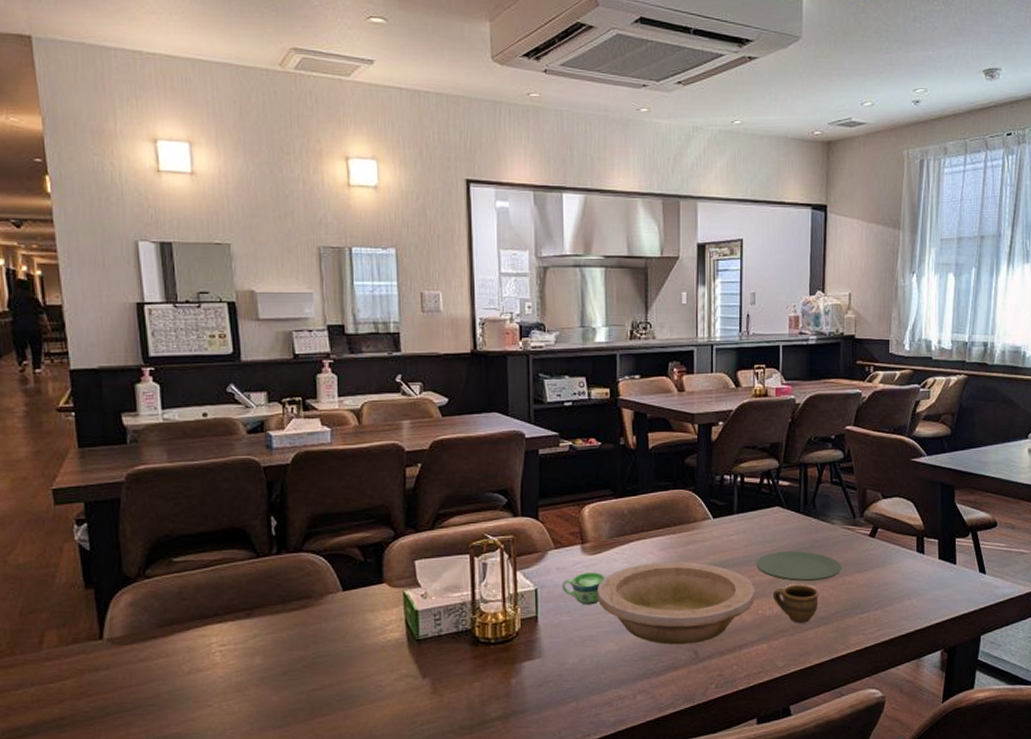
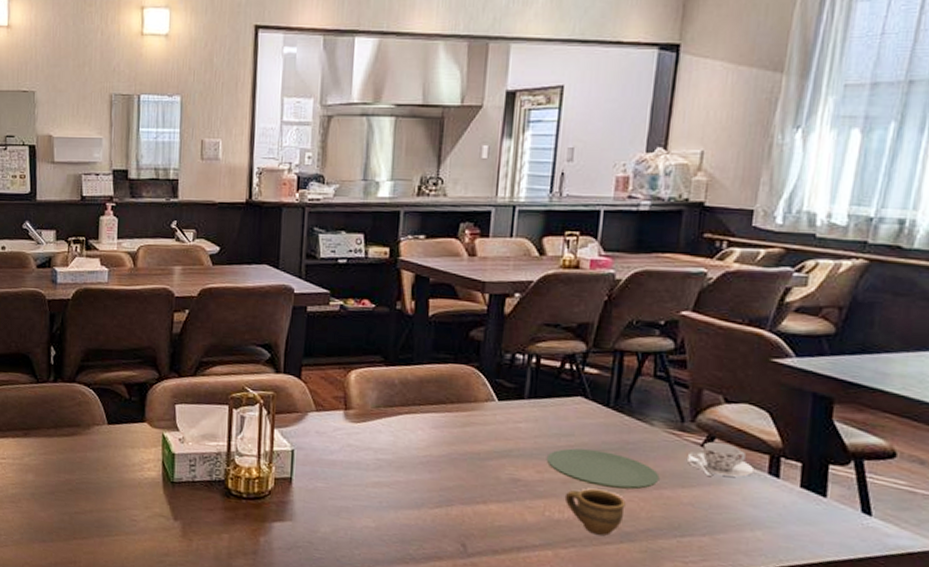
cup: present [562,572,606,605] -> none [320,440,368,476]
bowl: present [597,561,755,645] -> none [357,439,543,536]
teacup: none [860,531,907,560] -> present [686,441,755,477]

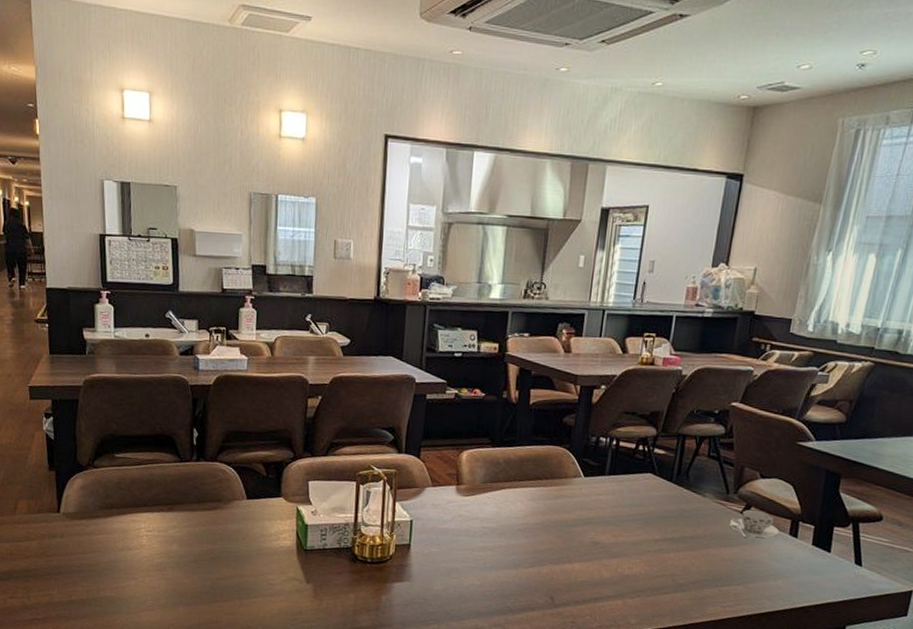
plate: present [546,448,660,490] -> none [620,516,708,549]
cup: present [564,488,626,536] -> none [633,549,681,587]

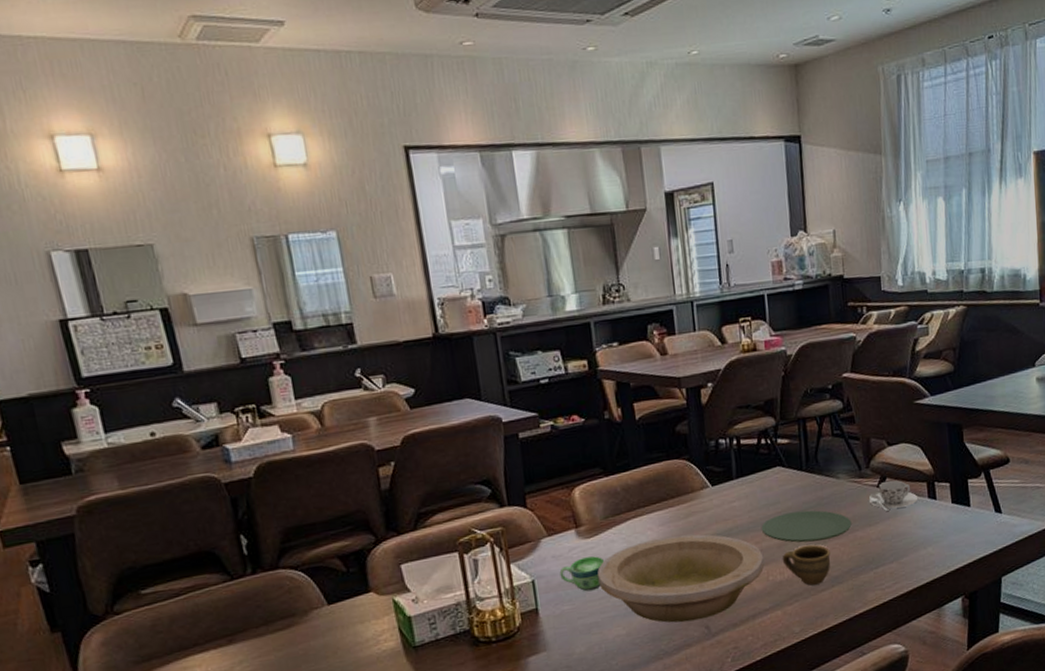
cup: none [434,511,476,542] -> present [559,556,605,592]
bowl: none [466,510,617,590] -> present [597,534,764,623]
plate: none [620,516,708,549] -> present [761,510,852,543]
cup: none [633,549,681,587] -> present [782,545,831,586]

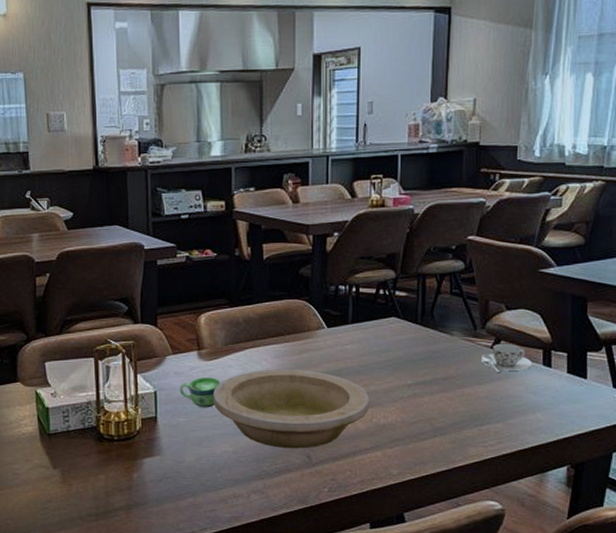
plate: present [761,510,852,543] -> none [370,361,461,391]
cup: present [782,545,831,586] -> none [387,394,436,433]

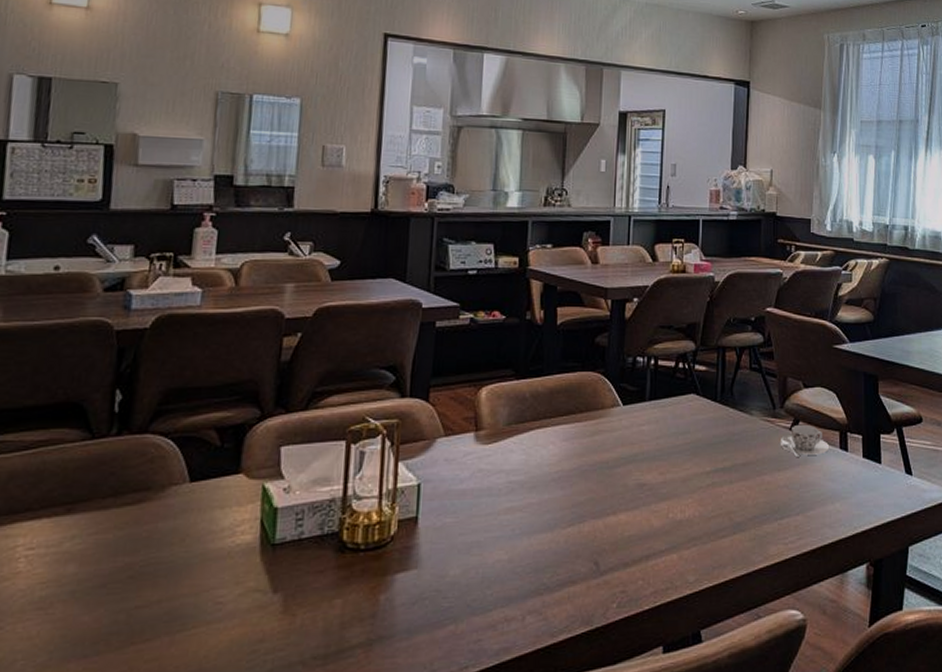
cup: present [179,377,221,408] -> none [449,465,500,505]
bowl: present [213,369,370,449] -> none [489,454,666,554]

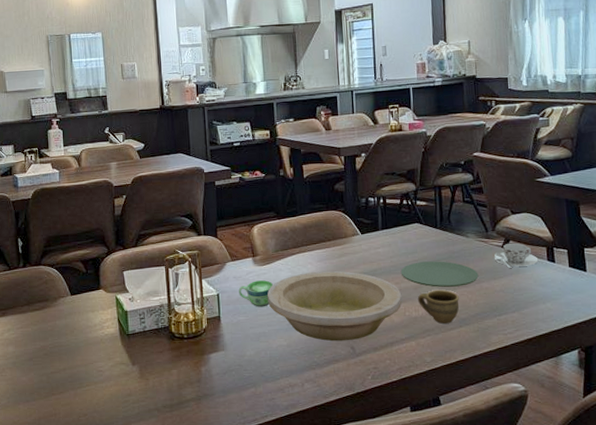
cup: none [449,465,500,505] -> present [238,280,274,307]
bowl: none [489,454,666,554] -> present [267,270,402,342]
plate: none [667,445,760,480] -> present [400,261,479,287]
cup: none [685,483,735,529] -> present [417,289,460,324]

